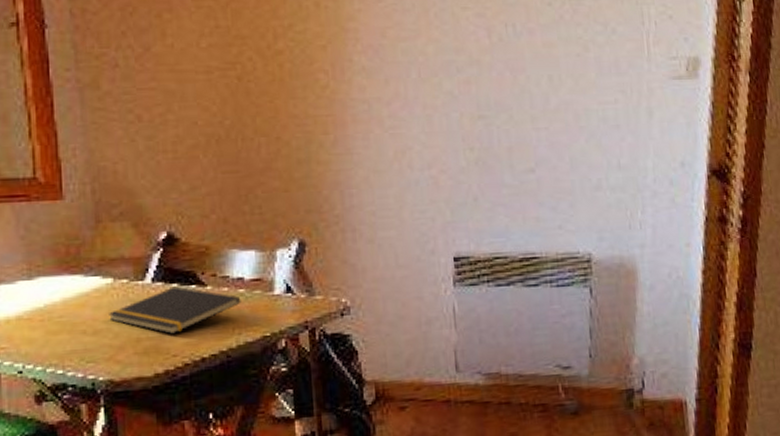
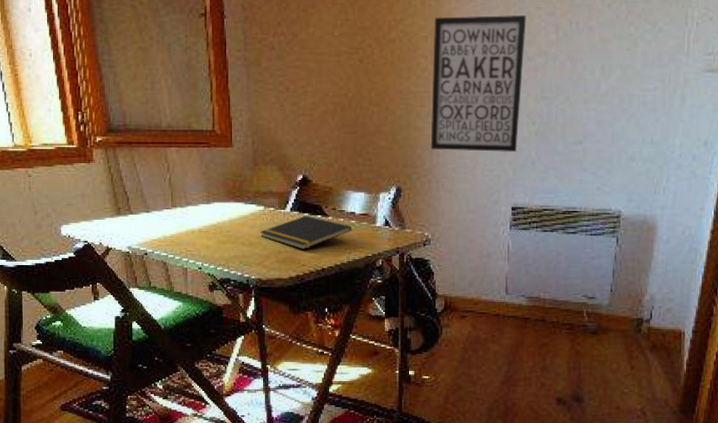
wall art: none [333,16,454,190] -> present [430,14,526,153]

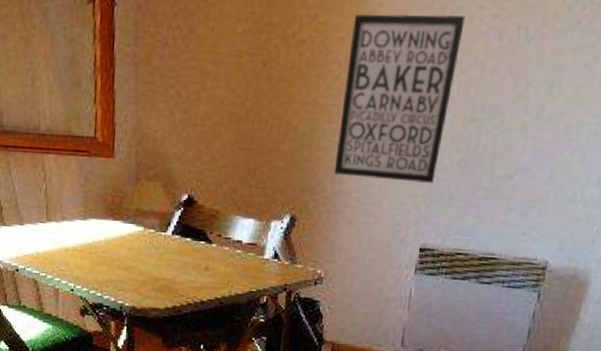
notepad: present [260,215,352,249] -> none [137,240,238,278]

